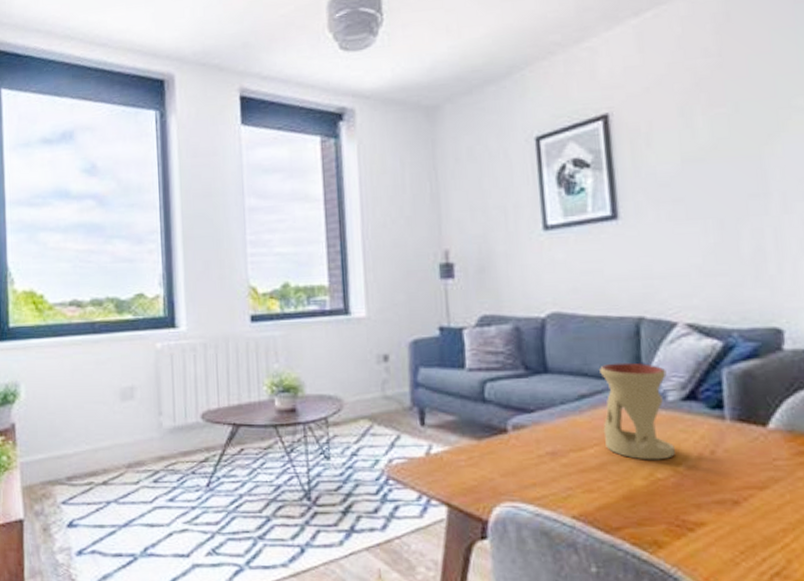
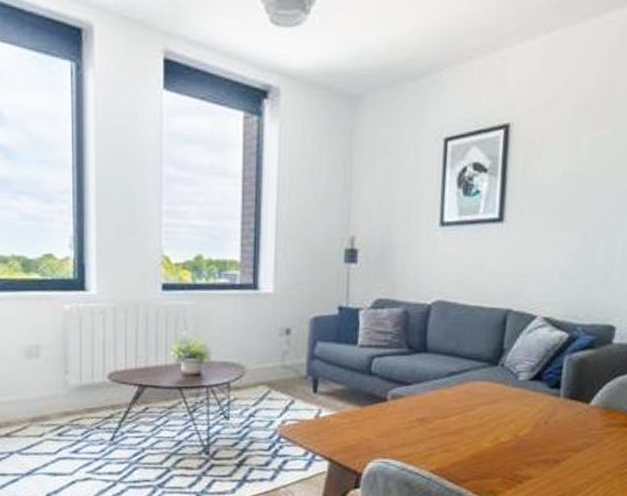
oil burner: present [599,362,675,460] -> none [465,347,522,428]

